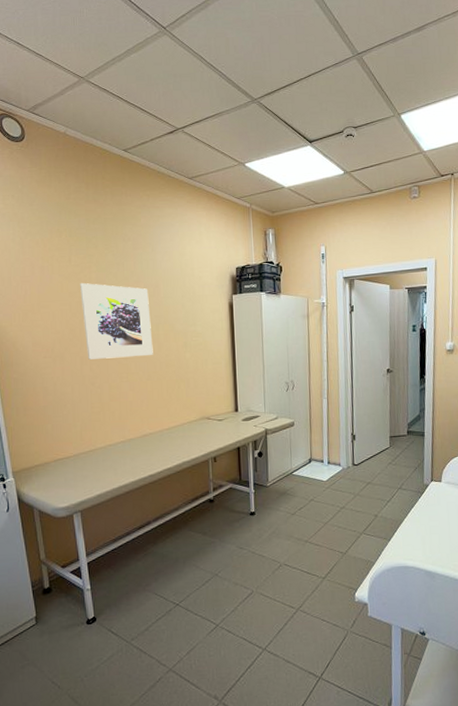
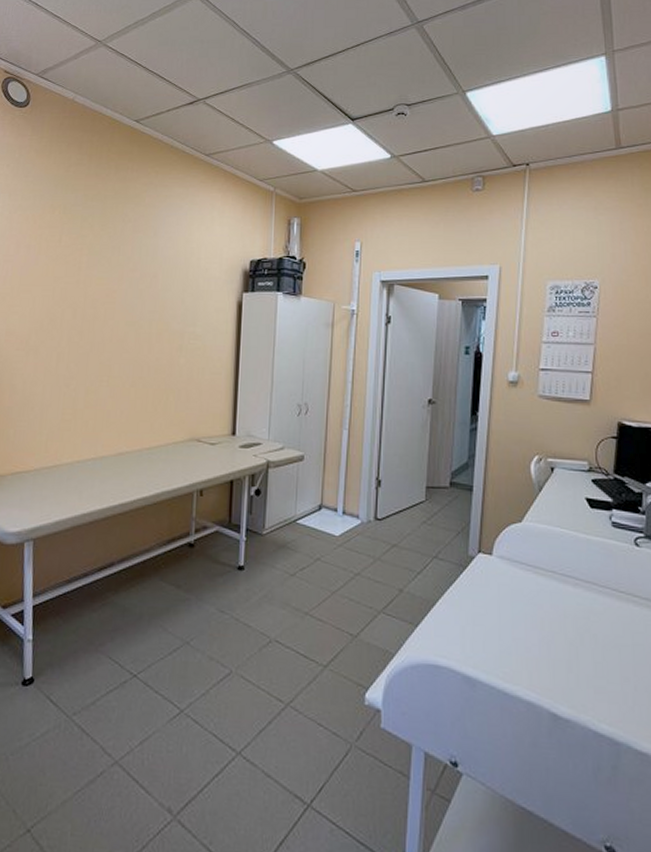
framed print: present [80,282,153,360] -> none [65,266,145,358]

